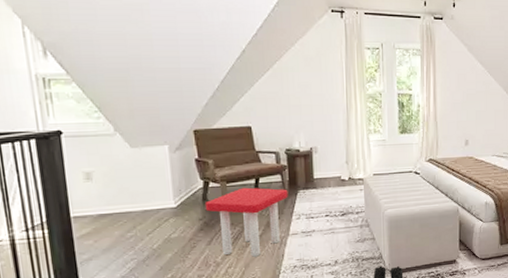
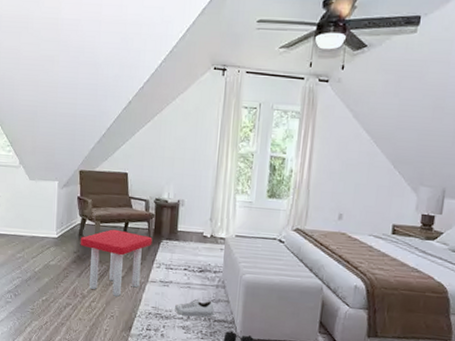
shoe: none [321,240,361,262] -> present [175,297,214,317]

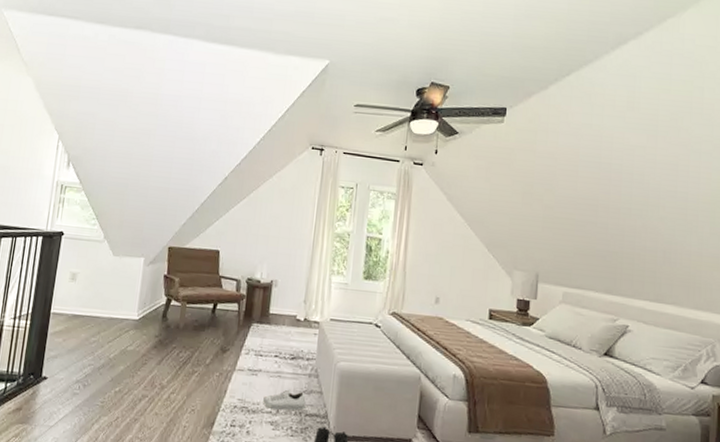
stool: present [80,229,153,297] -> none [163,310,242,387]

